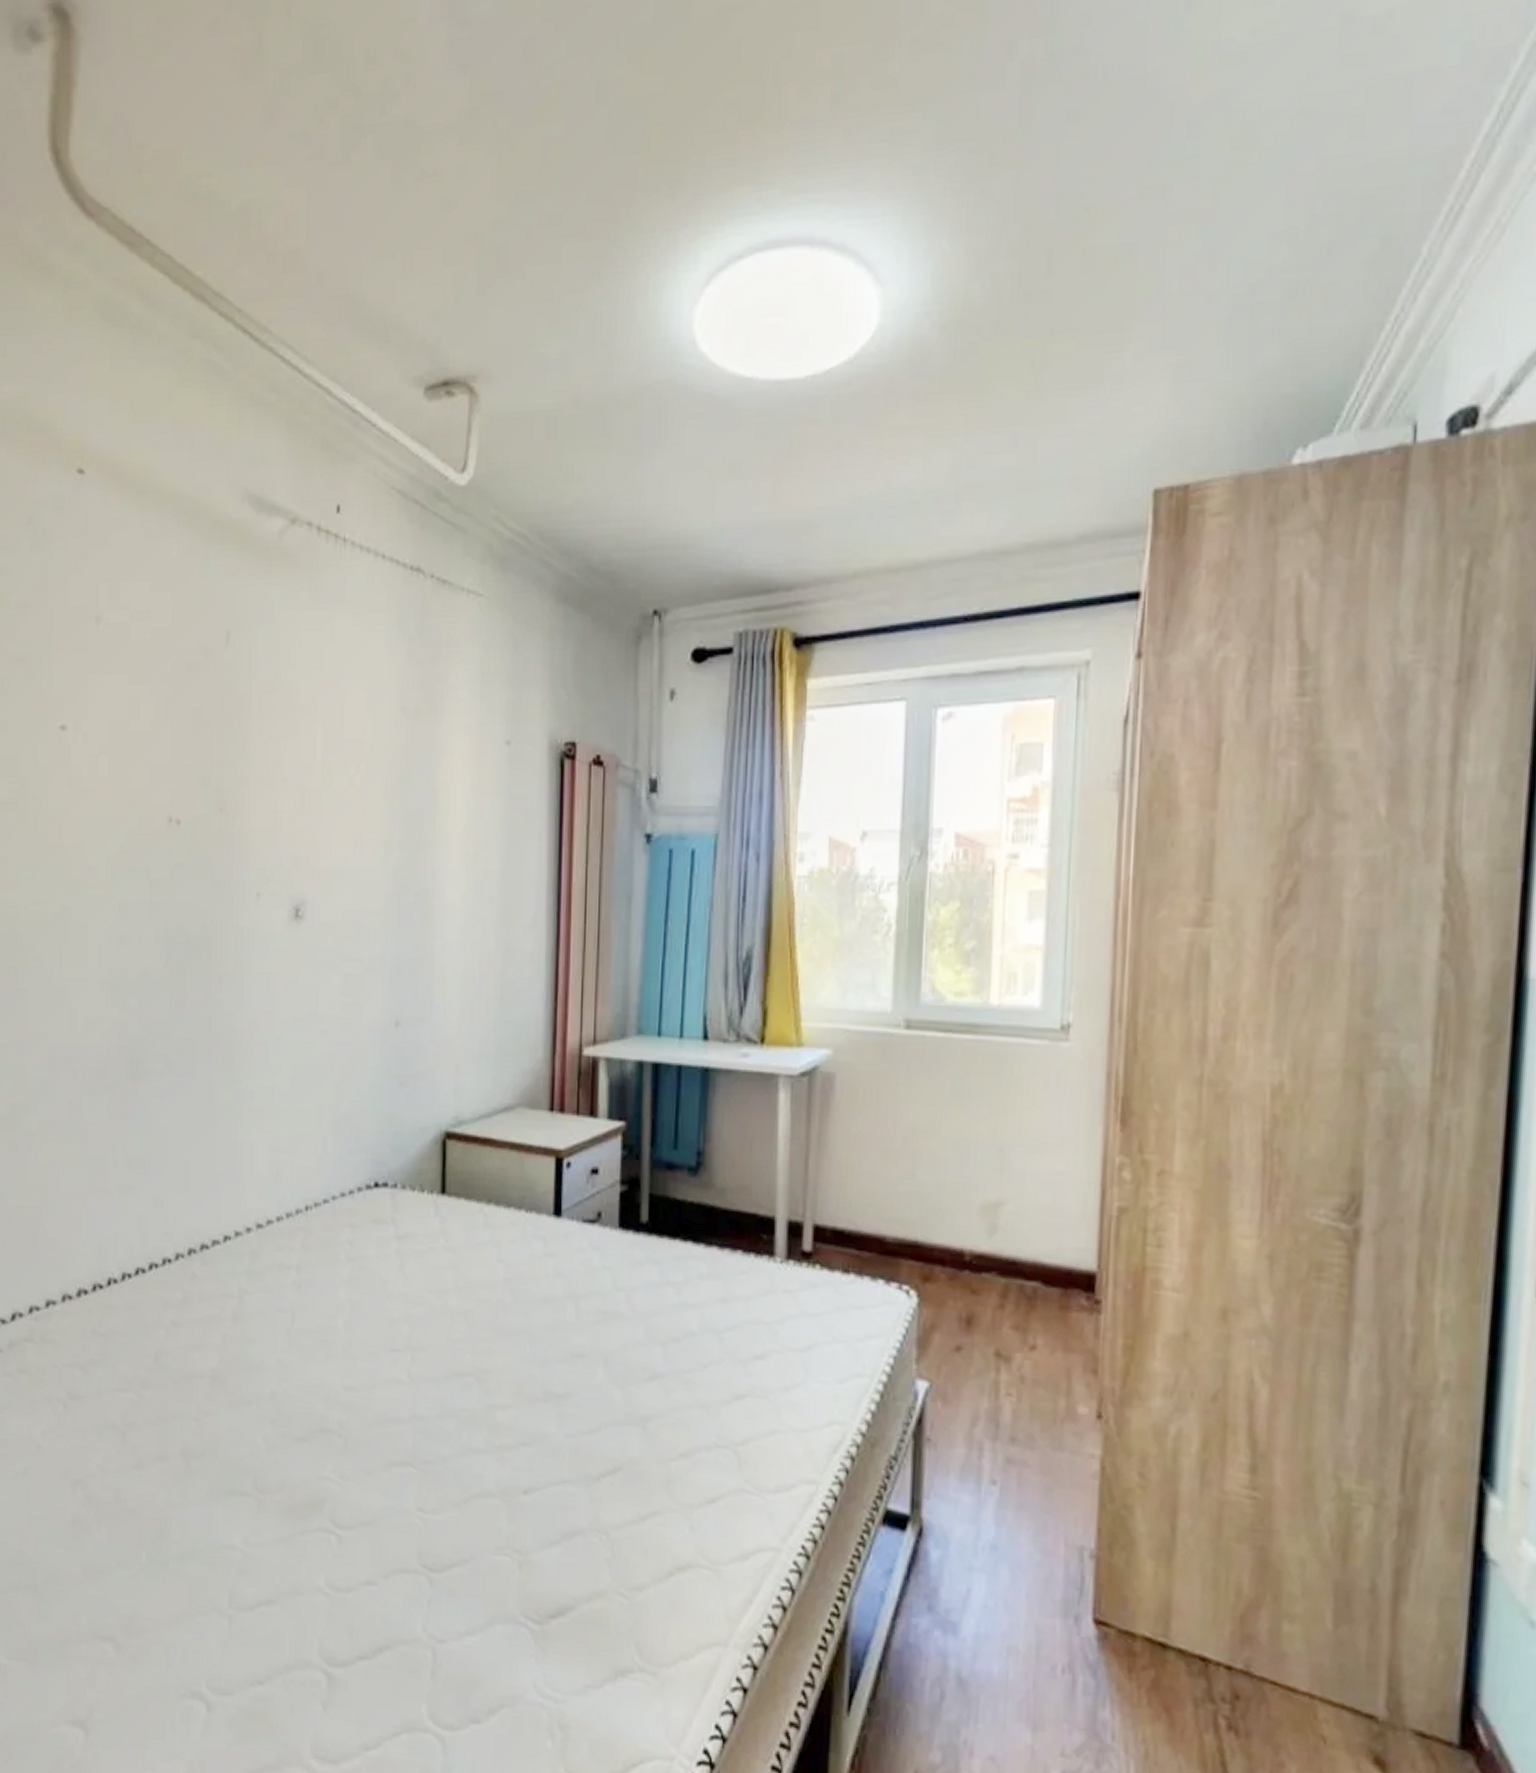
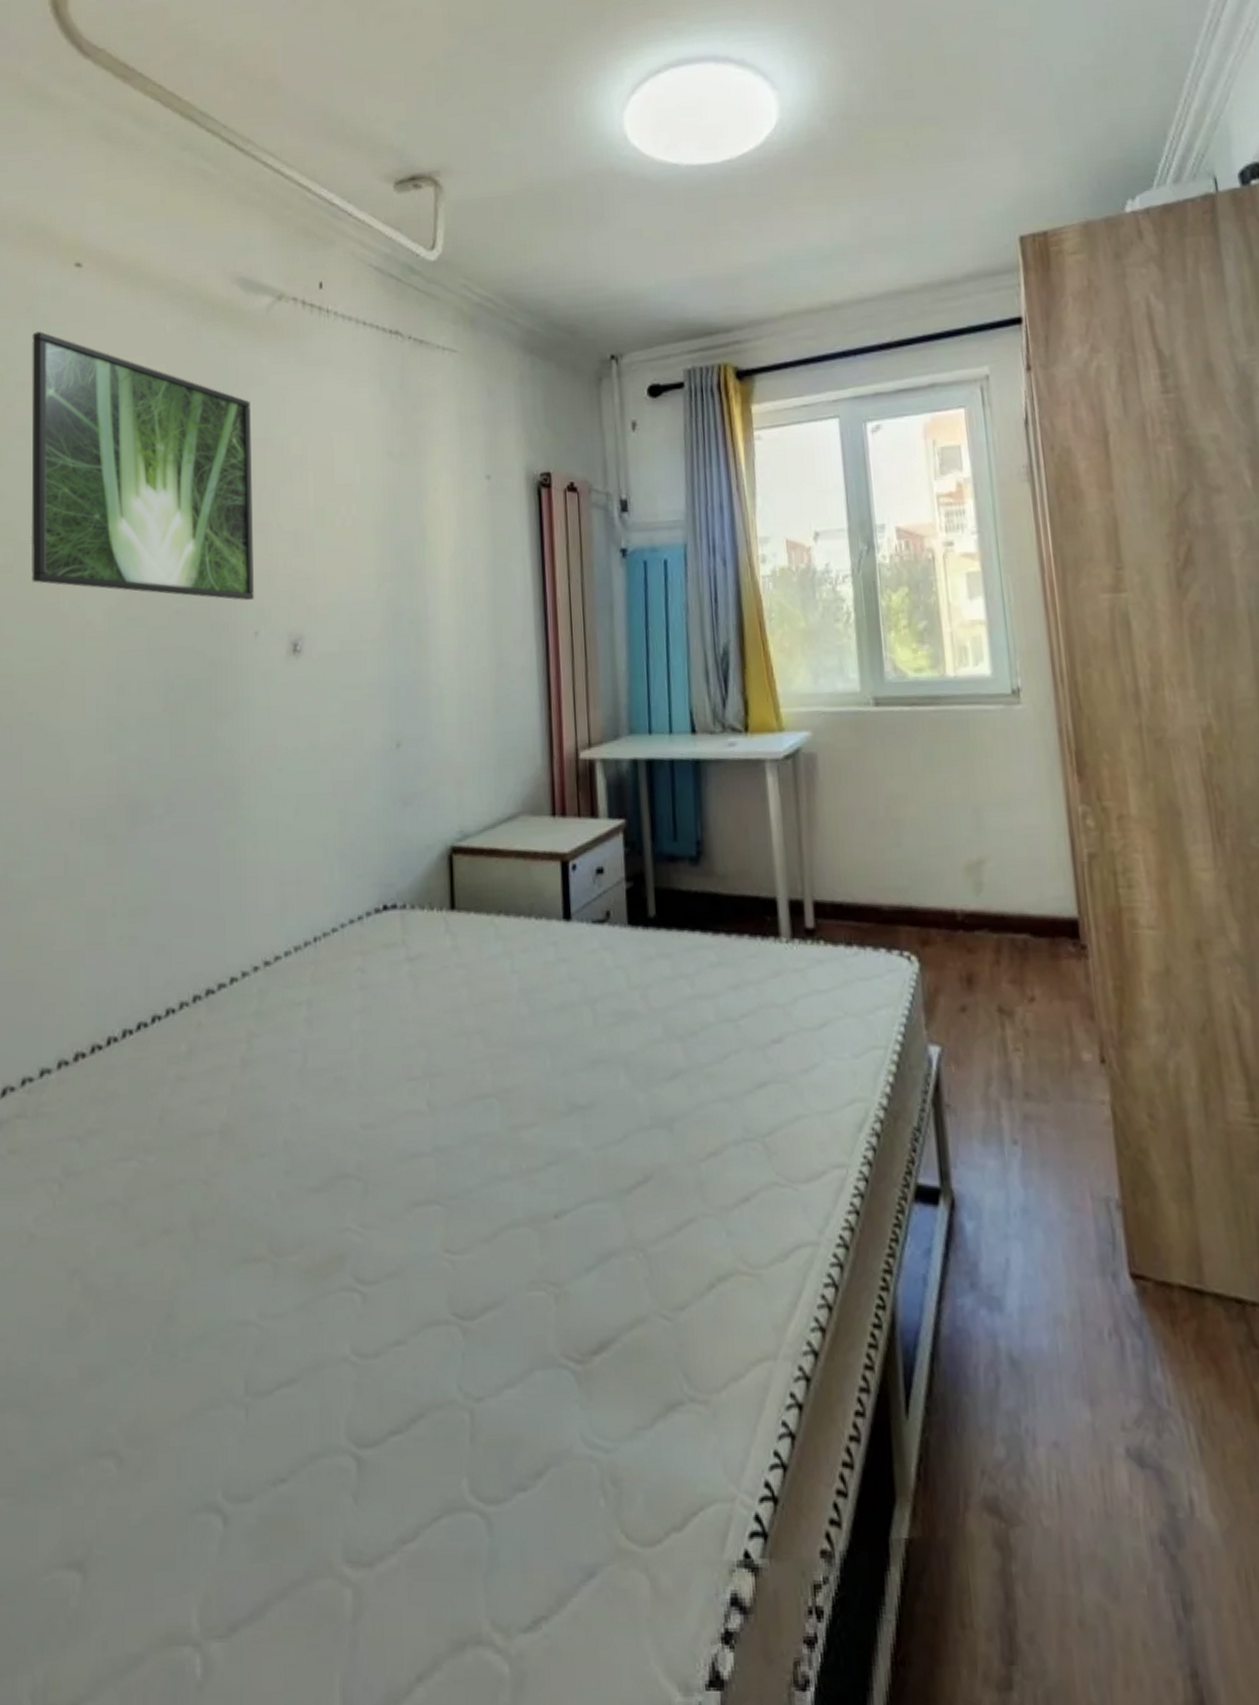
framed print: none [33,546,259,860] -> present [31,331,254,601]

